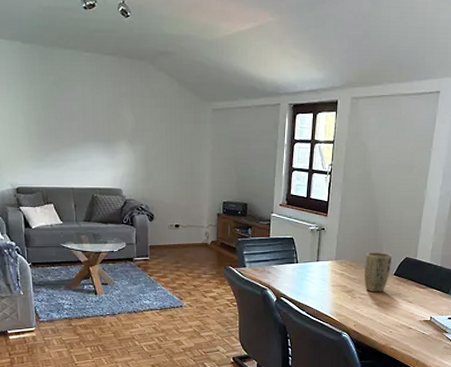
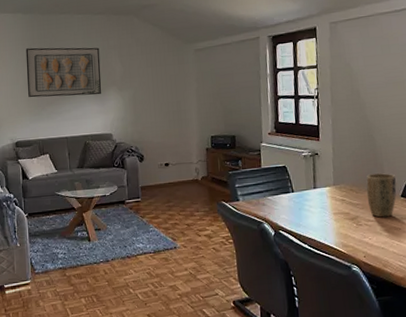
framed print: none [25,84,112,146] -> present [25,47,102,98]

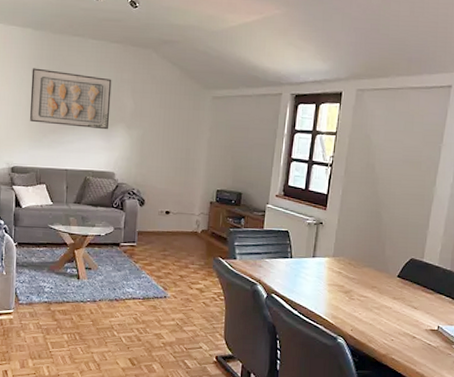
plant pot: present [366,173,397,218] -> none [363,251,395,295]

